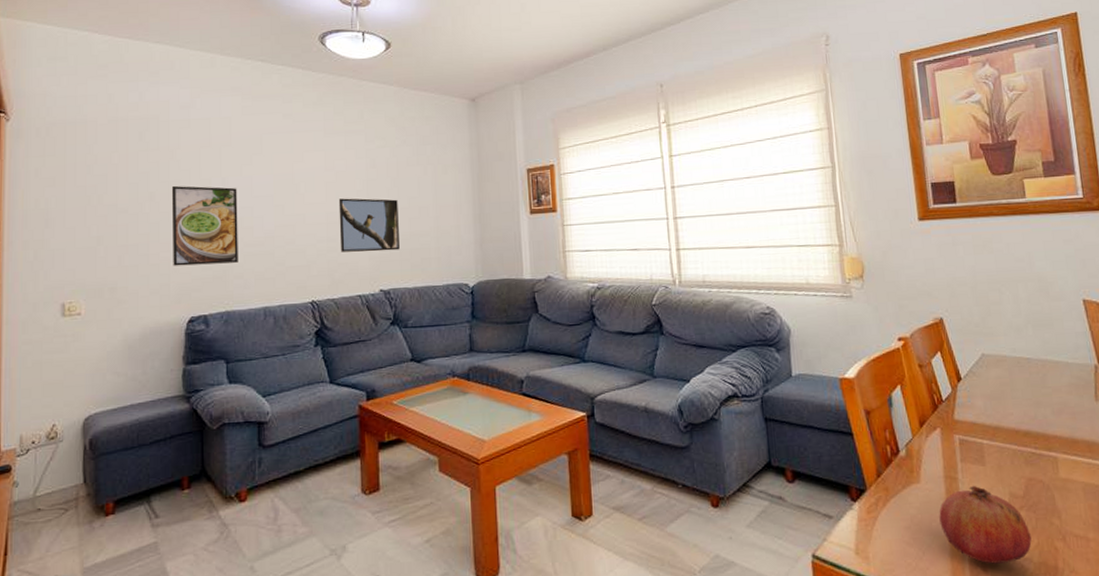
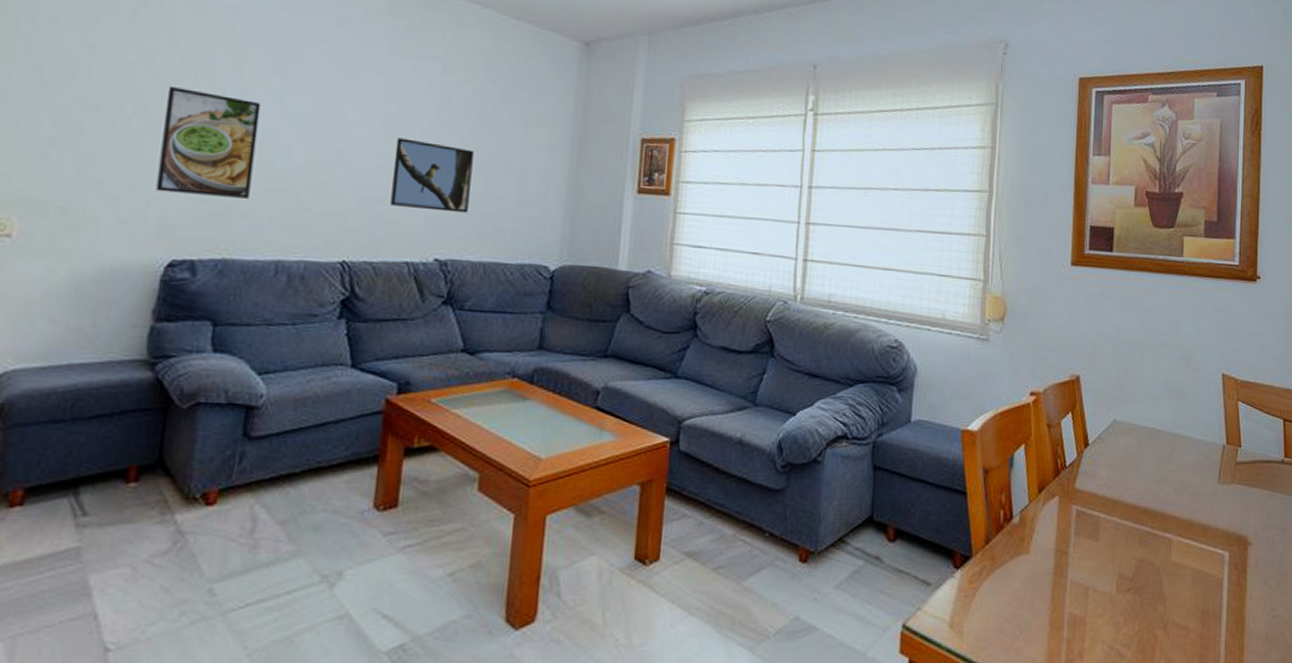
fruit: present [939,485,1032,564] -> none [1043,561,1133,649]

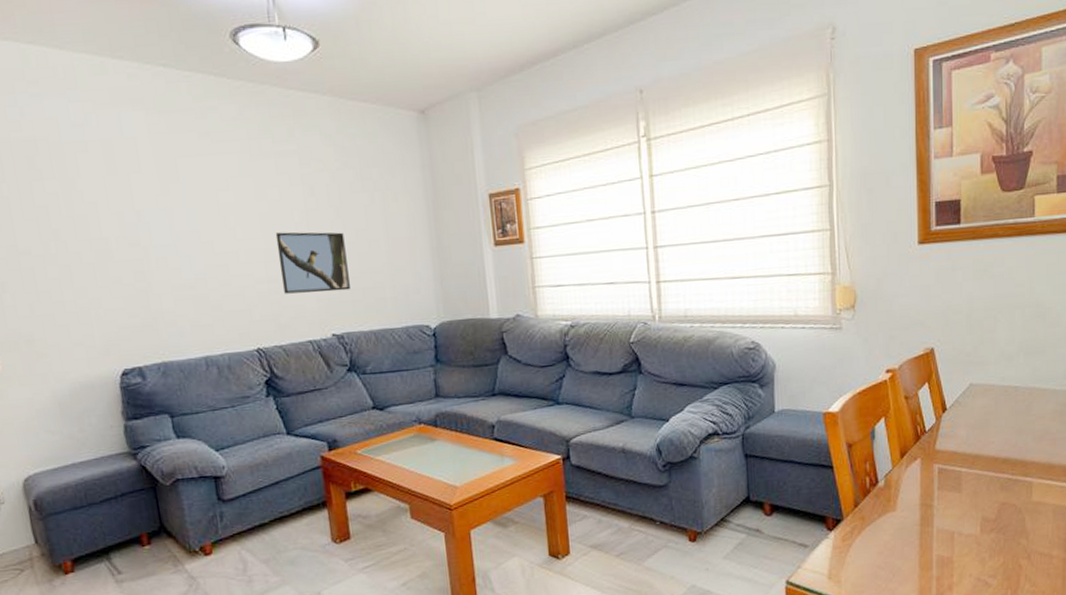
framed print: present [155,87,261,199] -> none [77,221,169,314]

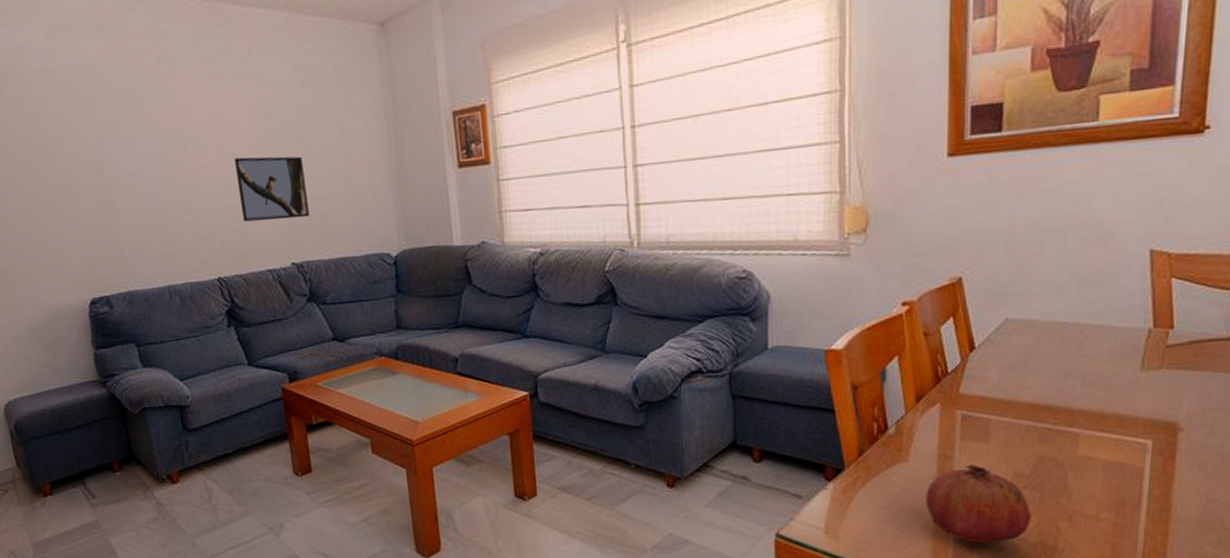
fruit: none [912,511,998,583] -> present [926,463,1031,544]

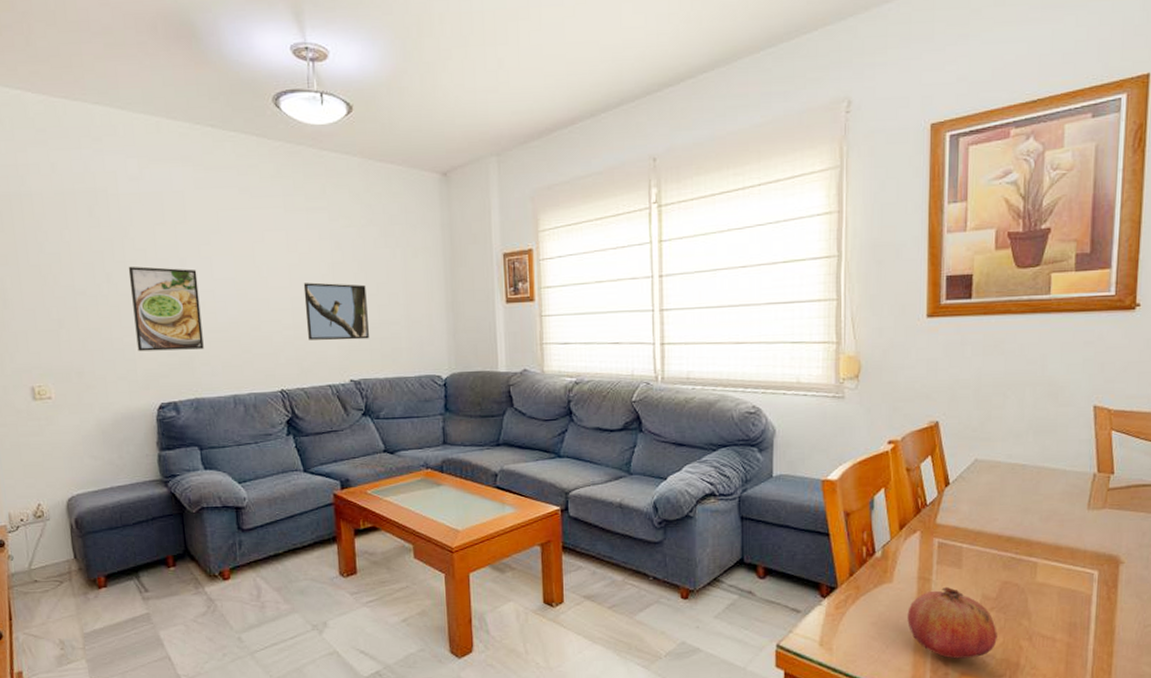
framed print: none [45,150,133,244] -> present [128,266,204,352]

